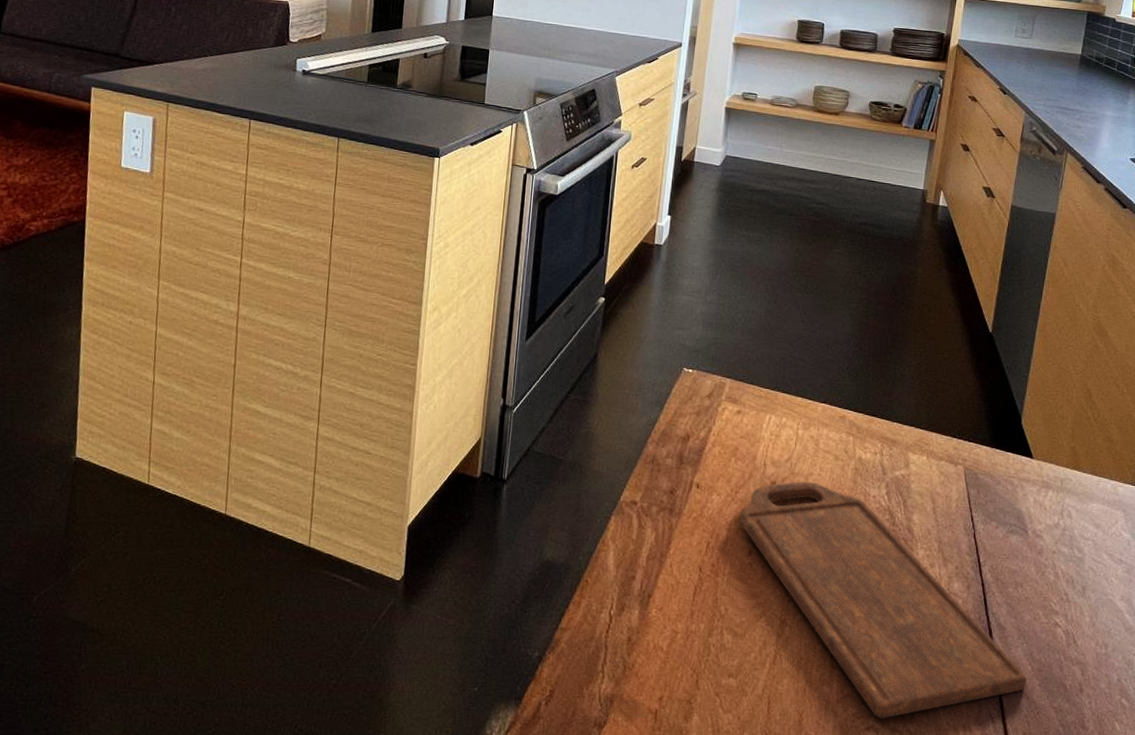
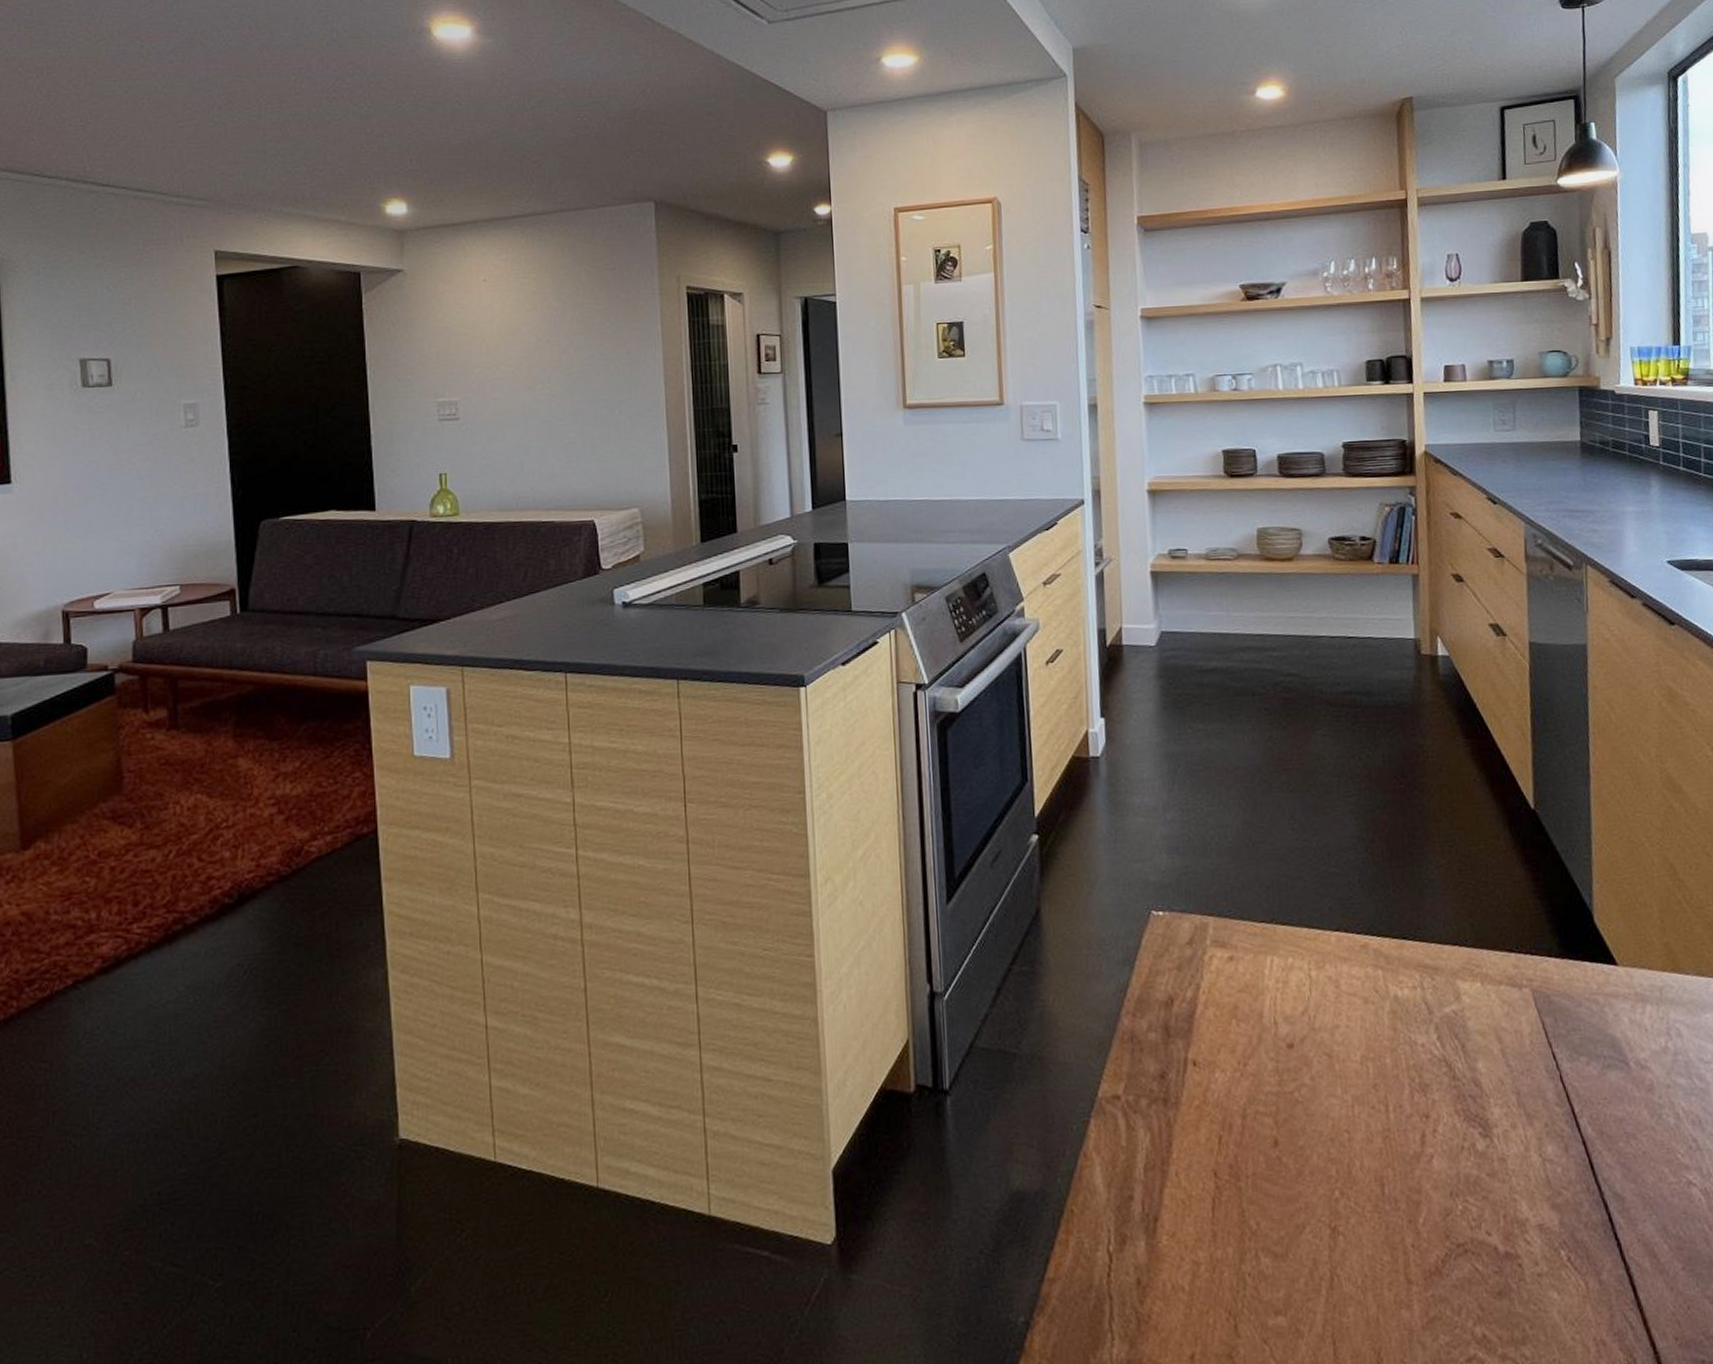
cutting board: present [740,481,1027,719] -> none [1255,1037,1666,1345]

